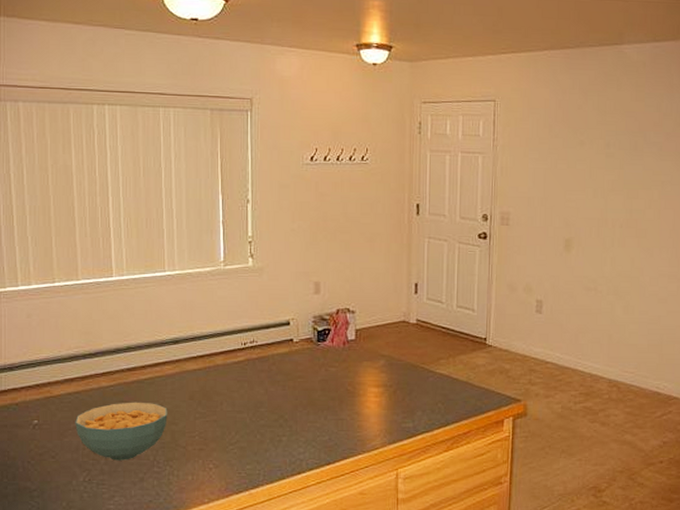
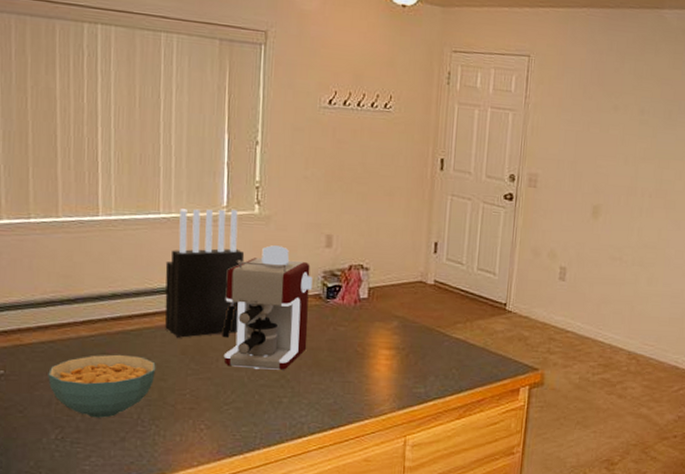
knife block: none [172,264,242,384] -> present [164,208,245,338]
coffee maker: none [224,295,304,410] -> present [222,245,313,370]

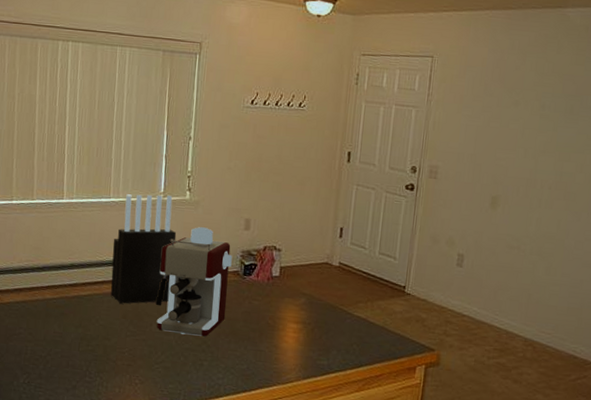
cereal bowl: present [48,354,156,418] -> none [20,314,102,368]

